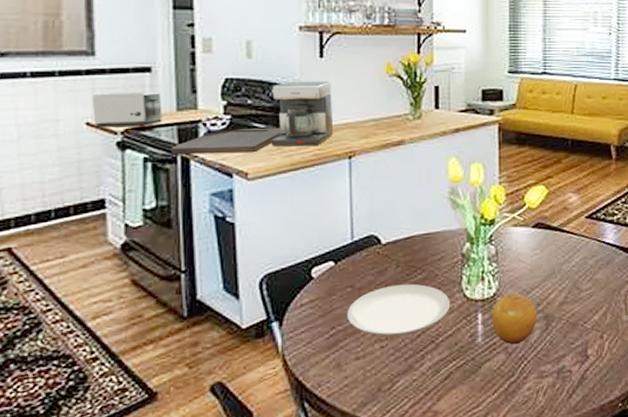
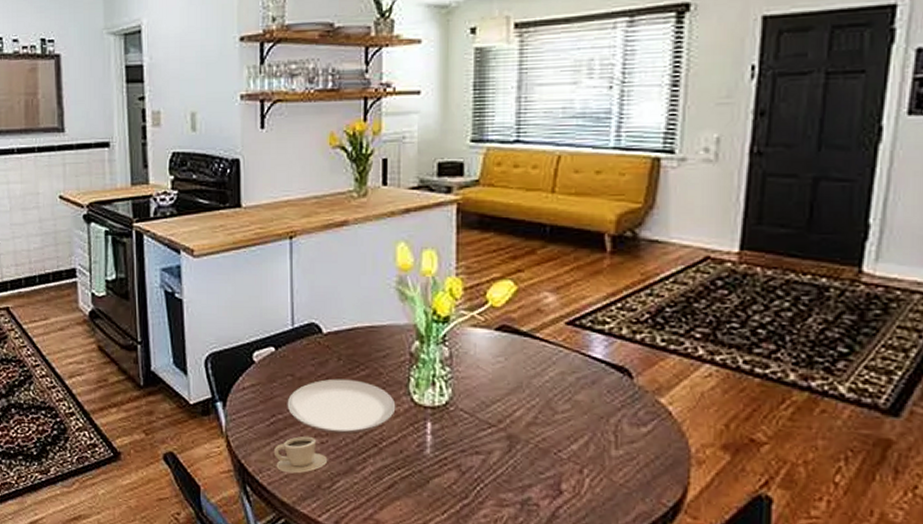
toaster: present [92,91,162,128] -> none [63,166,119,201]
cutting board: present [171,128,282,155] -> none [127,205,225,230]
coffee maker: present [271,81,334,147] -> none [214,154,275,224]
cup: none [333,342,388,382] -> present [273,436,328,474]
fruit: present [492,292,538,345] -> none [443,403,499,464]

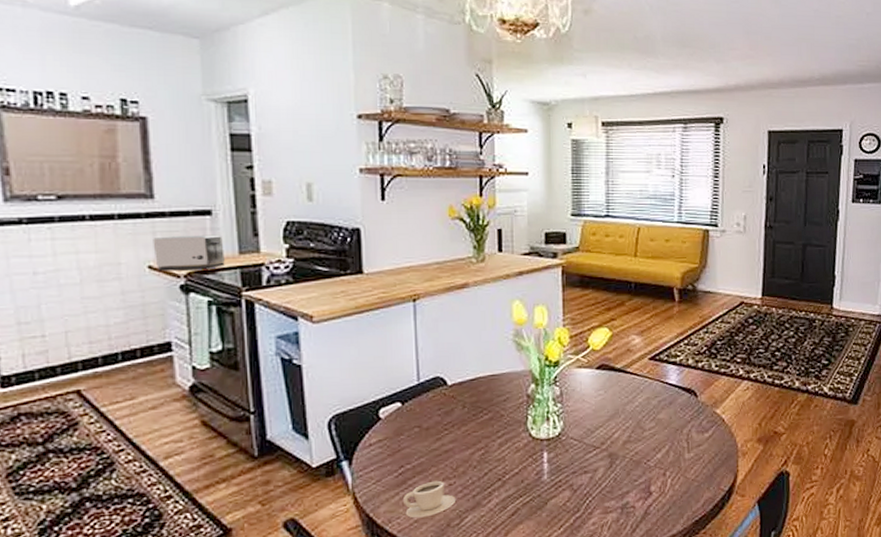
toaster: none [63,166,119,201] -> present [153,234,225,271]
plate: present [287,378,396,434] -> none [415,424,517,475]

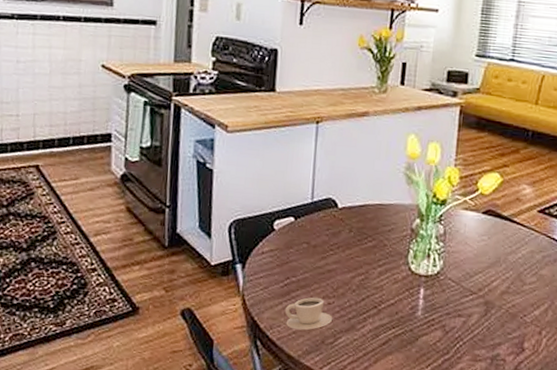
toaster: present [153,234,225,271] -> none [107,40,163,73]

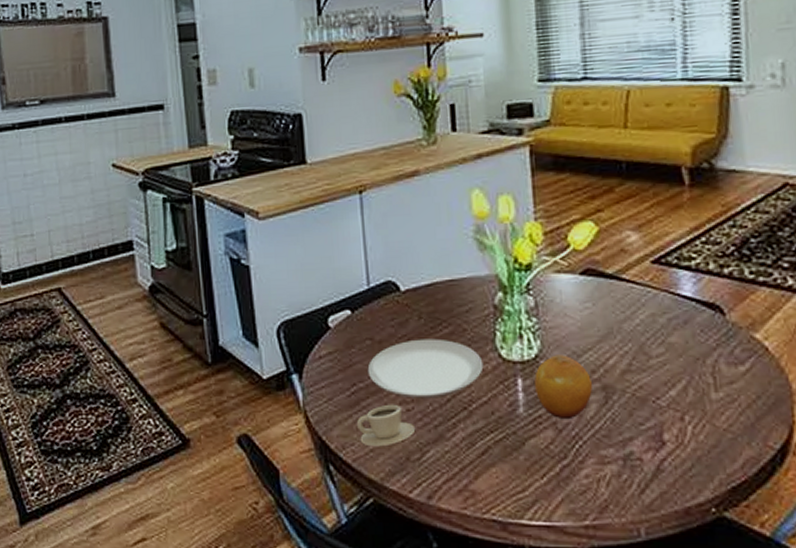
plate: none [300,248,396,297] -> present [367,338,484,399]
fruit: none [433,273,478,325] -> present [534,354,593,420]

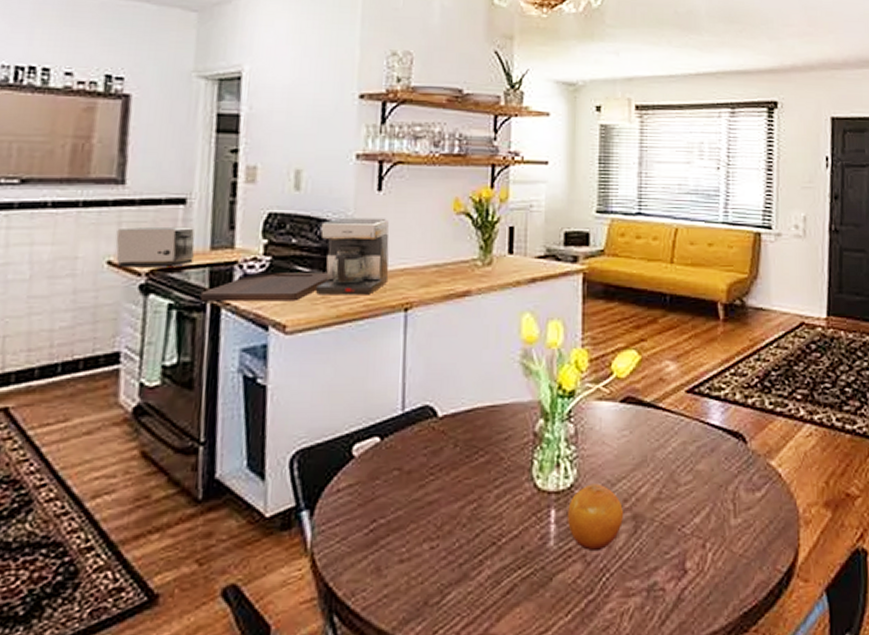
toaster: none [115,129,177,169] -> present [116,226,195,268]
cutting board: none [186,162,289,195] -> present [199,273,329,302]
coffee maker: none [276,106,342,183] -> present [315,217,389,295]
cup: present [356,404,416,447] -> none [371,541,438,592]
plate: present [367,338,484,399] -> none [391,468,518,535]

